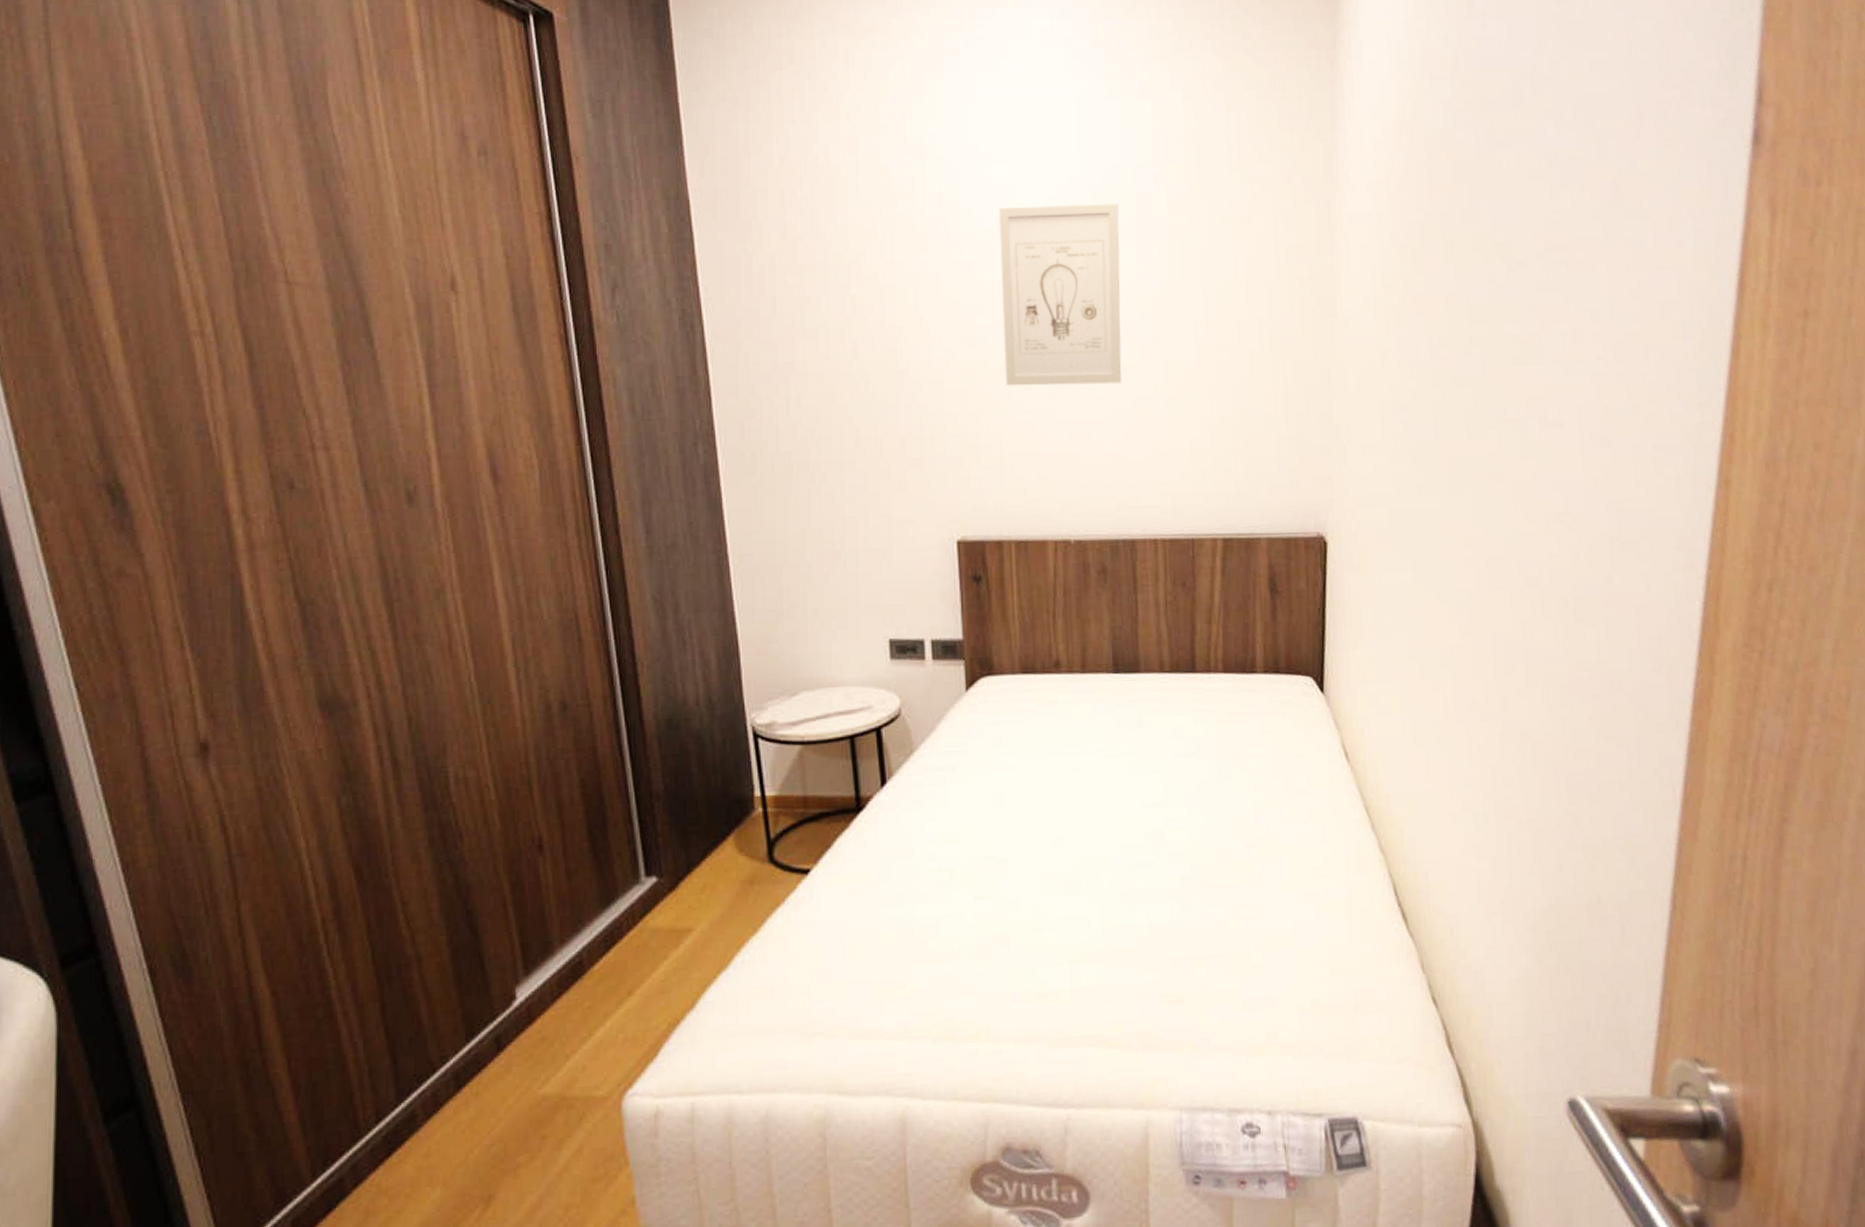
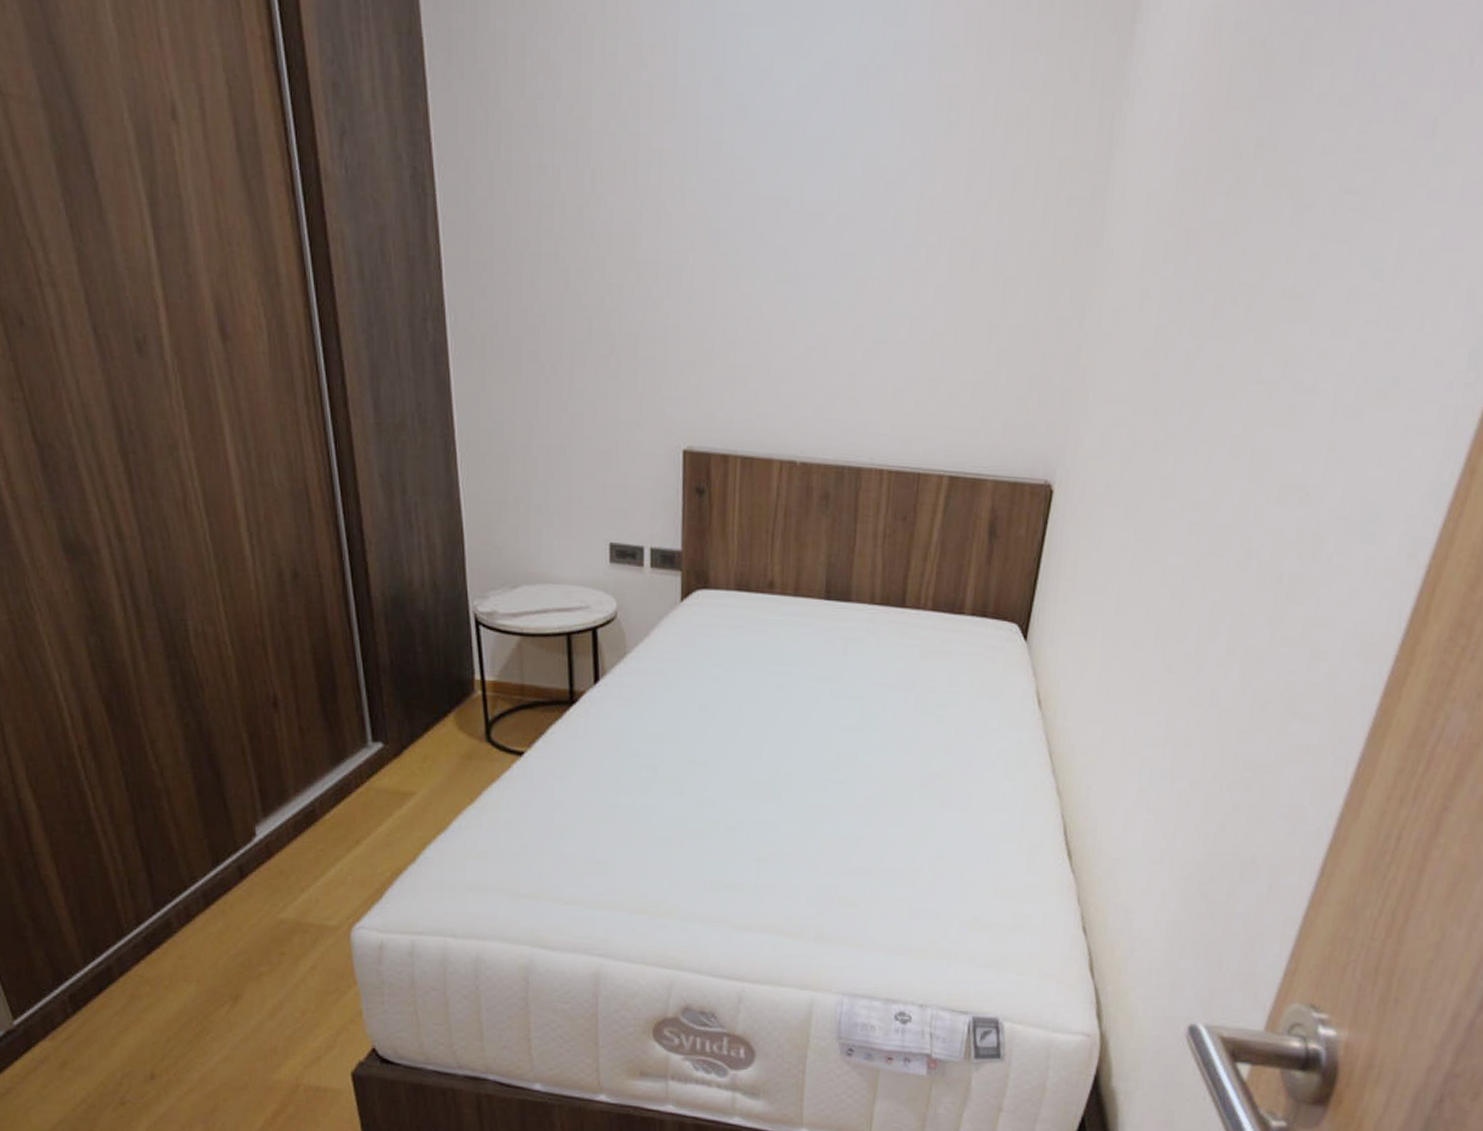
wall art: present [998,203,1122,386] -> none [745,81,885,299]

